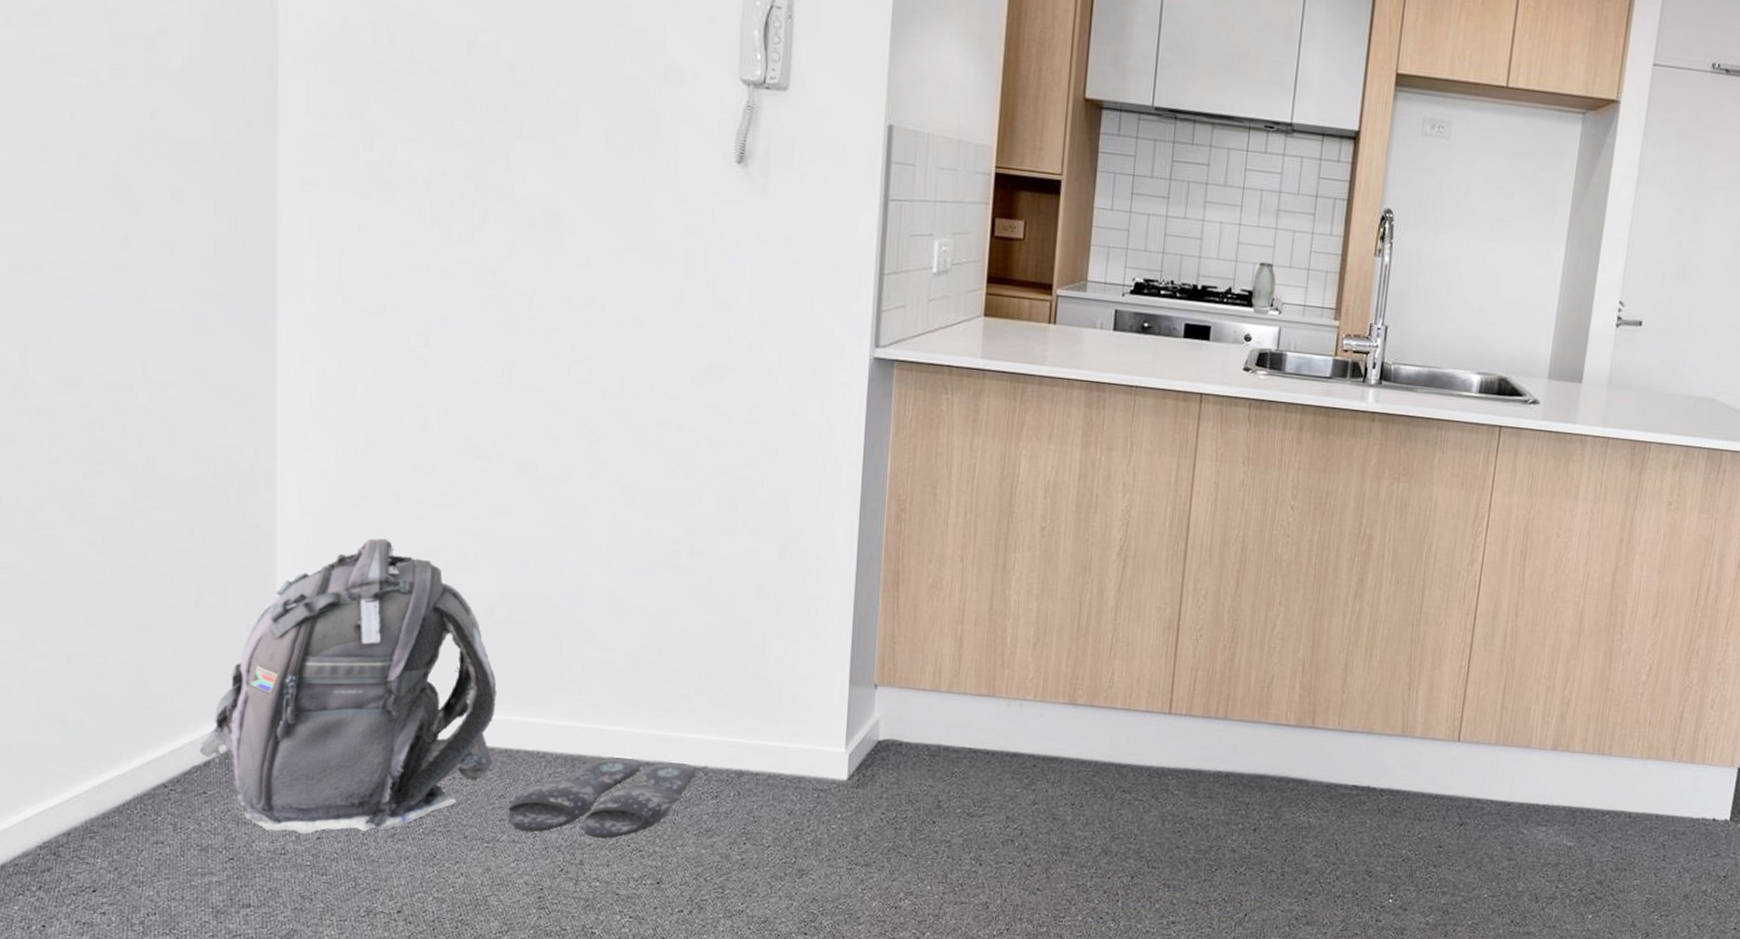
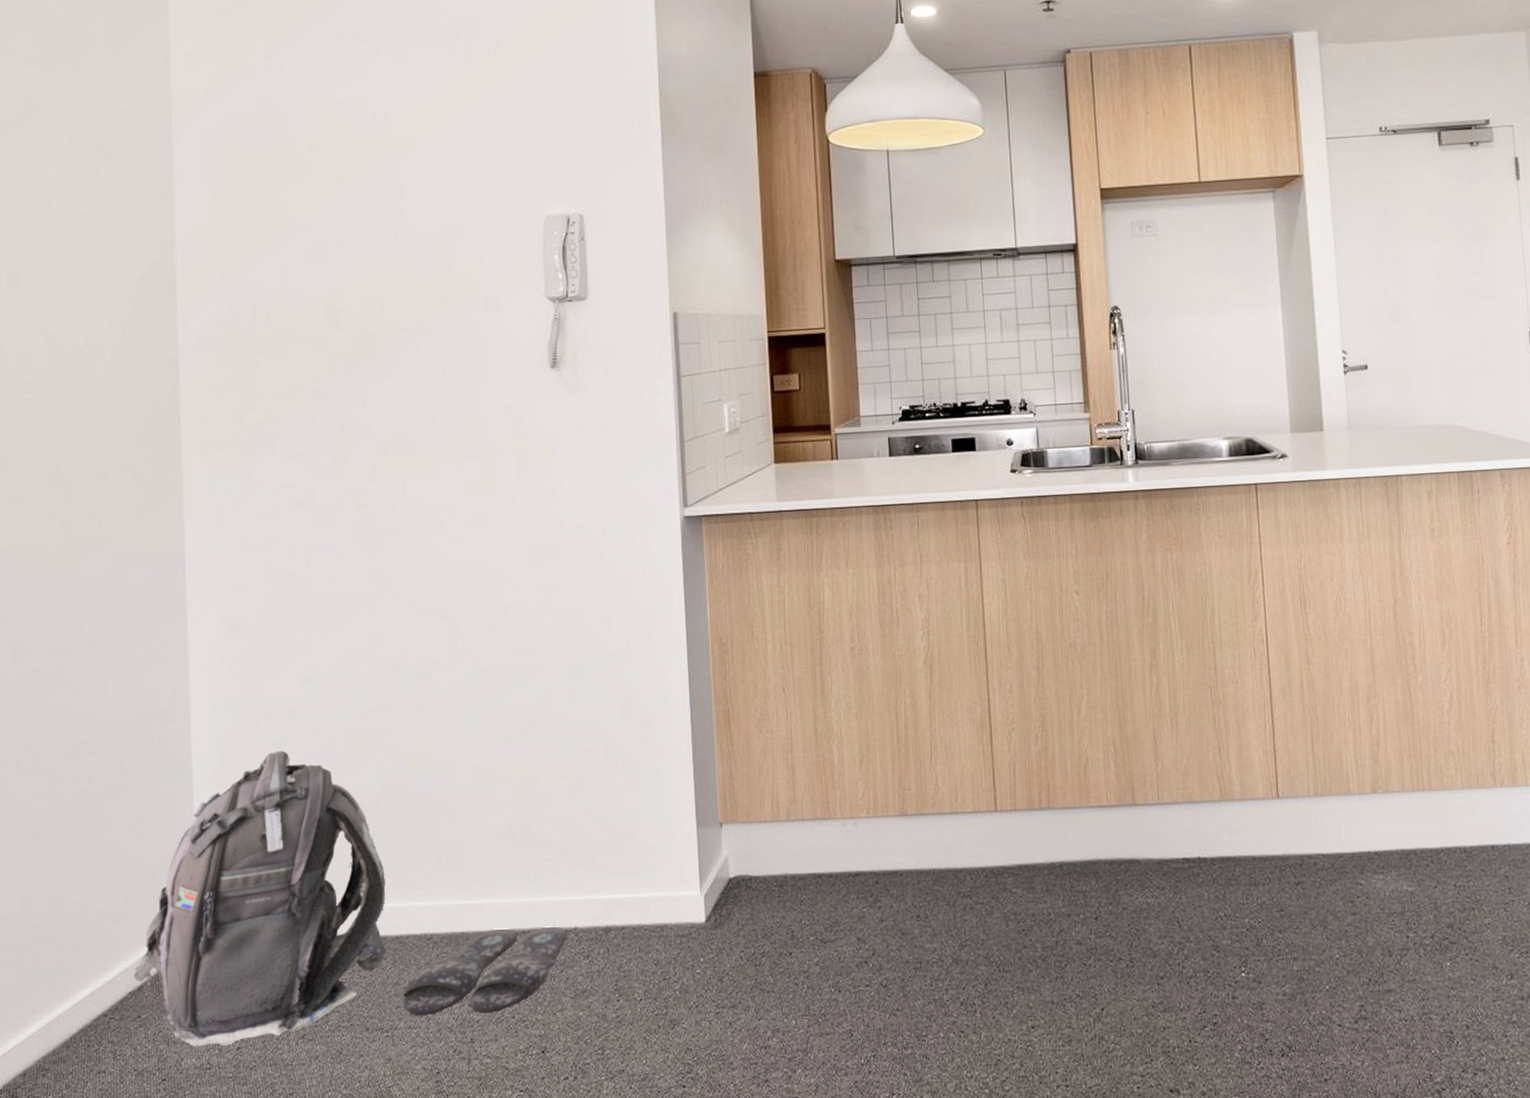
vase: present [1251,262,1276,316] -> none [1005,372,1027,420]

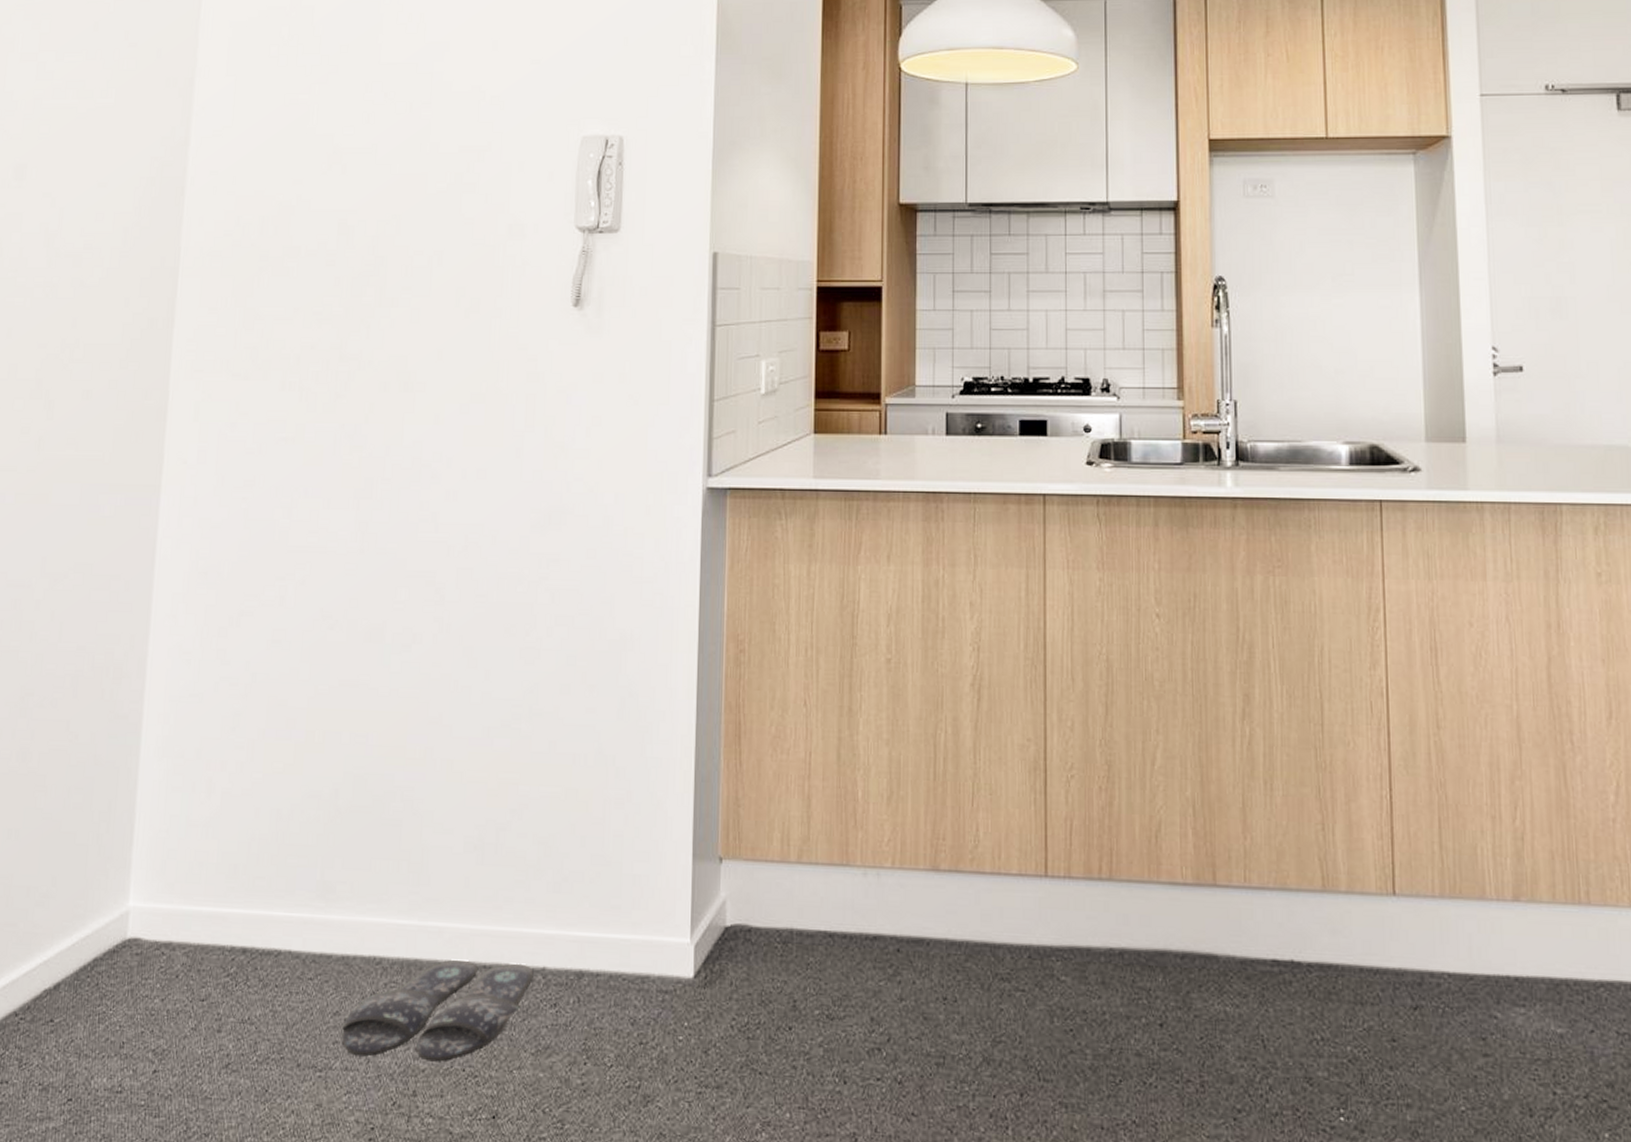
backpack: present [133,750,387,1047] -> none [51,722,337,1067]

